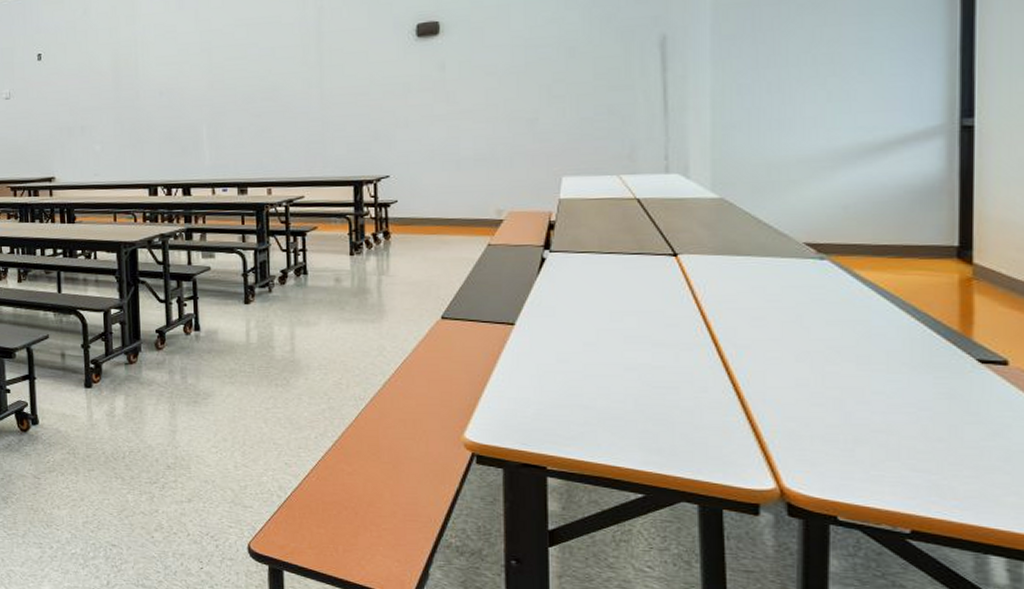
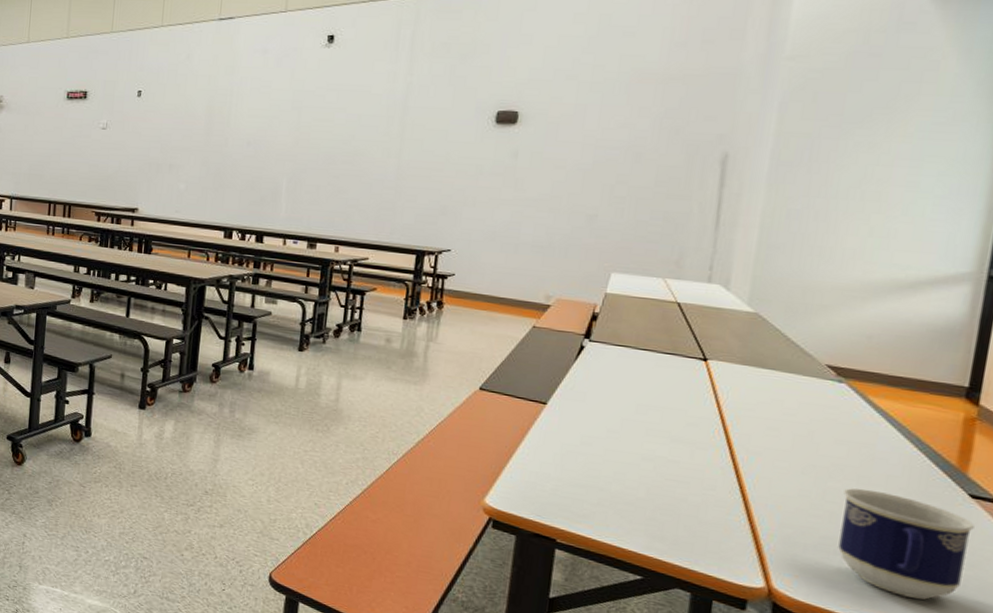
cup: none [844,369,989,478] -> present [838,488,975,600]

